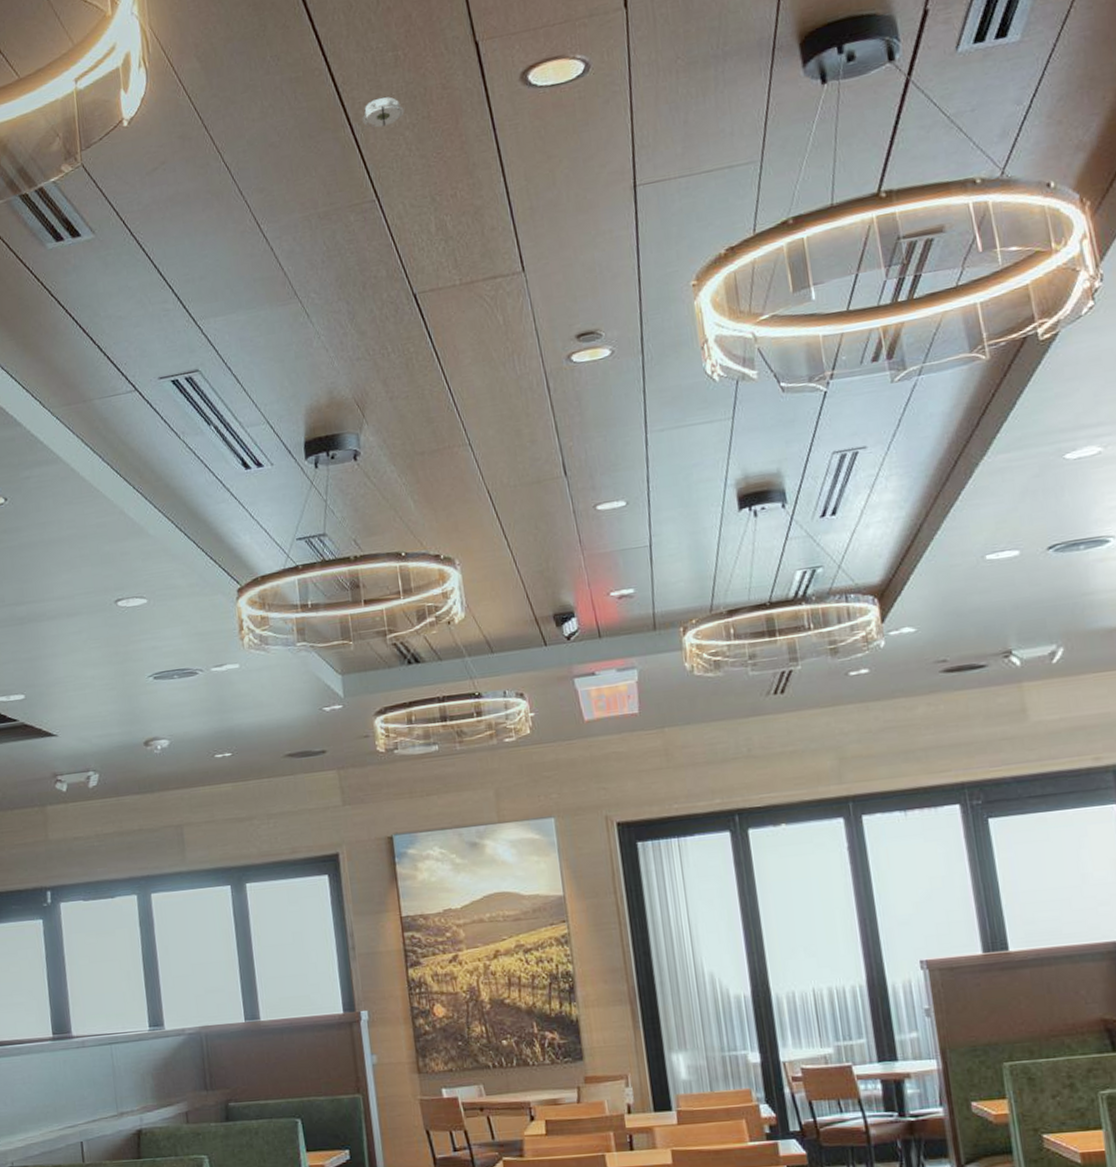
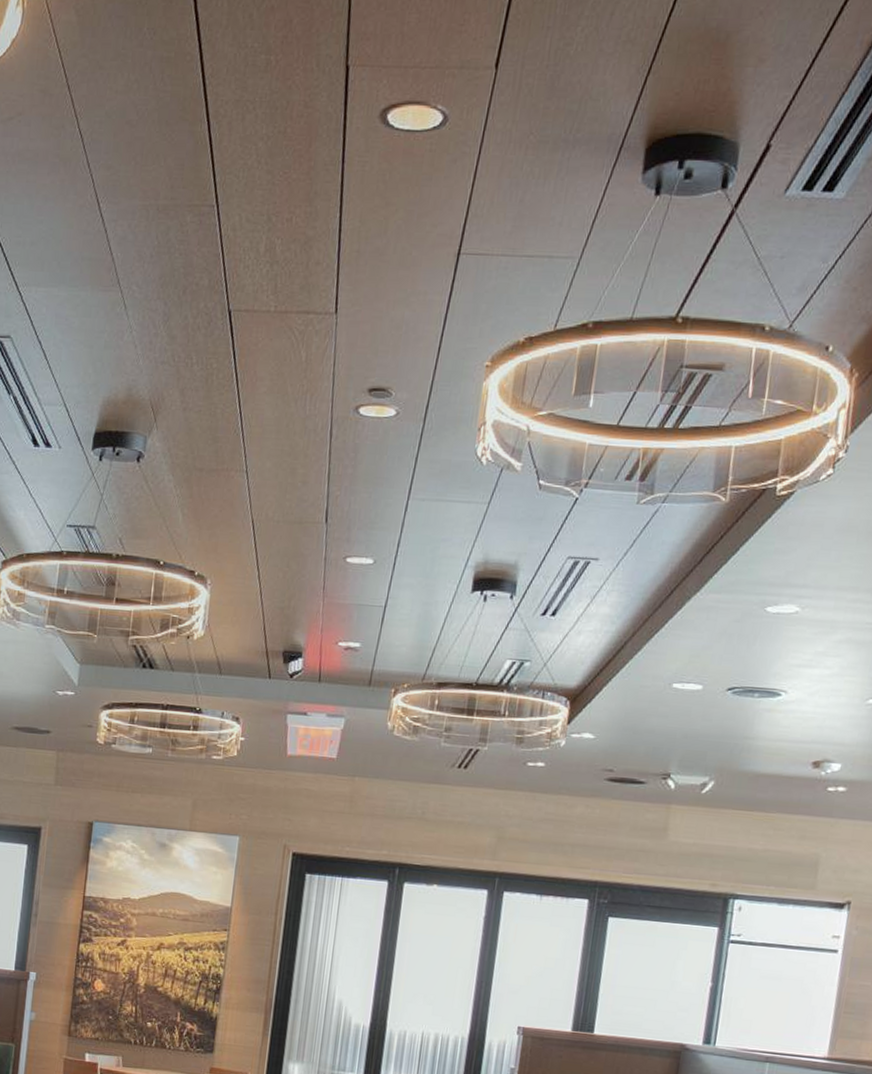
smoke detector: present [361,97,405,132] -> none [217,101,263,132]

